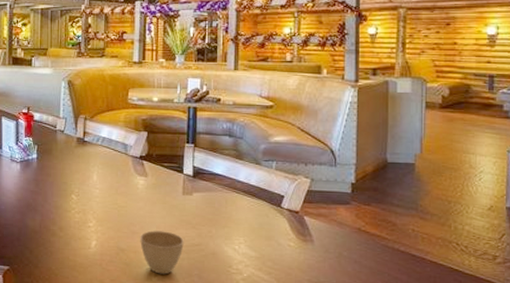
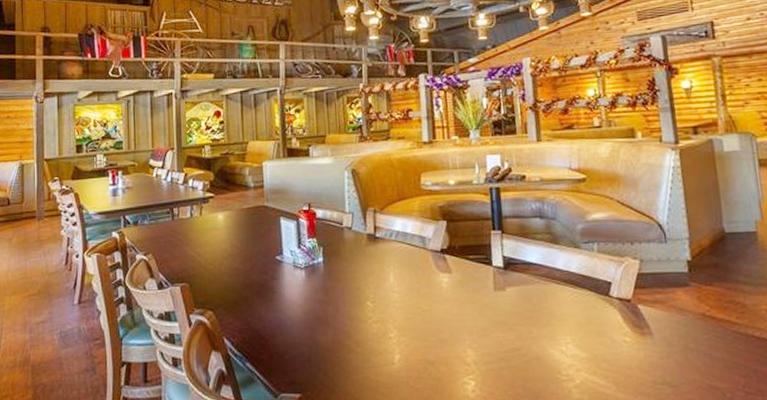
cup: present [140,230,184,275] -> none [450,336,502,389]

